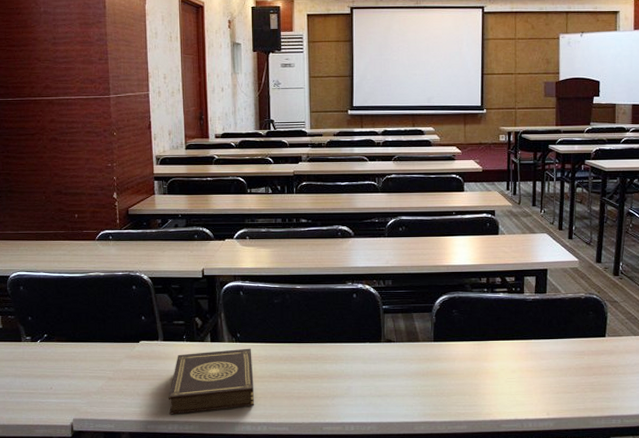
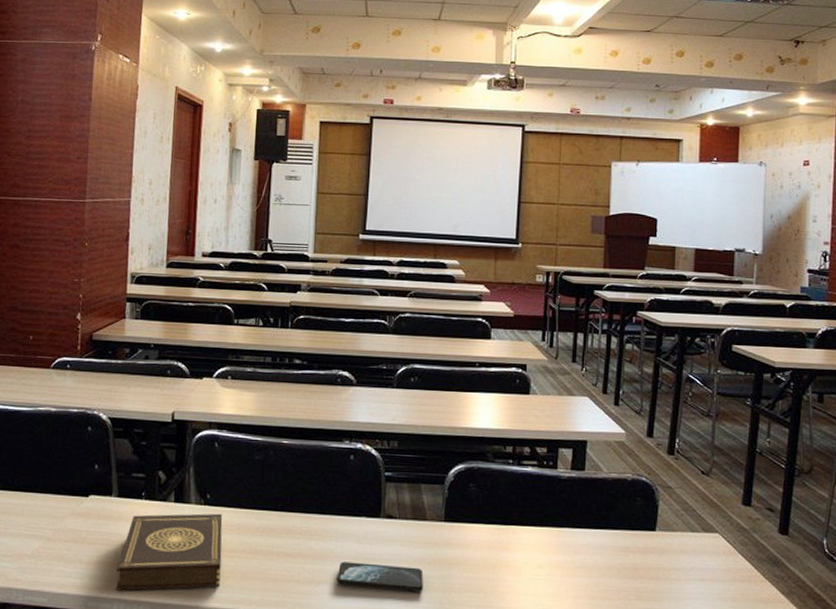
smartphone: none [349,378,419,399] -> present [336,561,424,592]

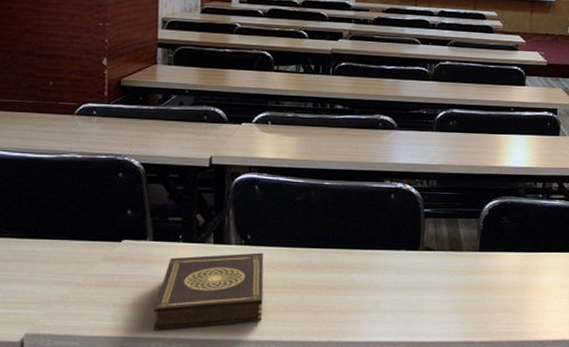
smartphone: present [336,561,424,592] -> none [377,291,459,315]

